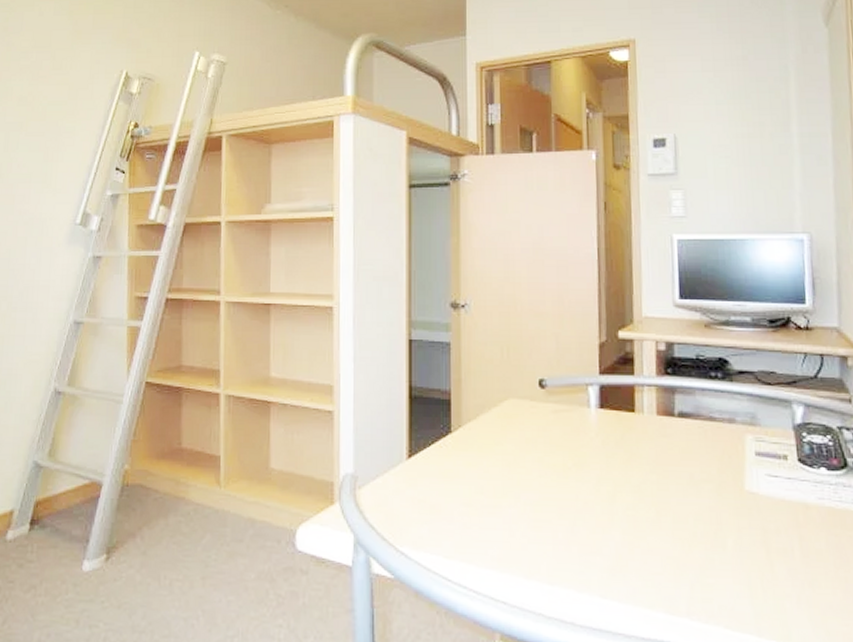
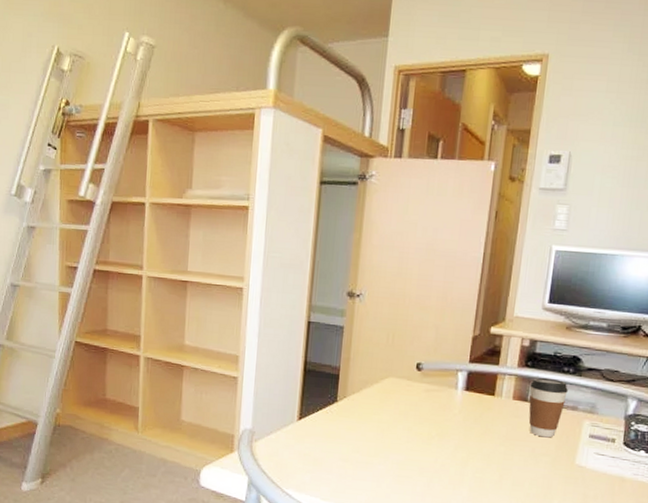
coffee cup: none [674,386,720,460] -> present [529,377,568,438]

